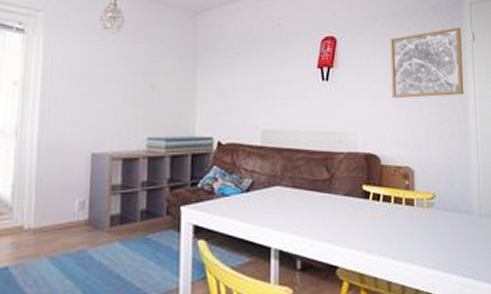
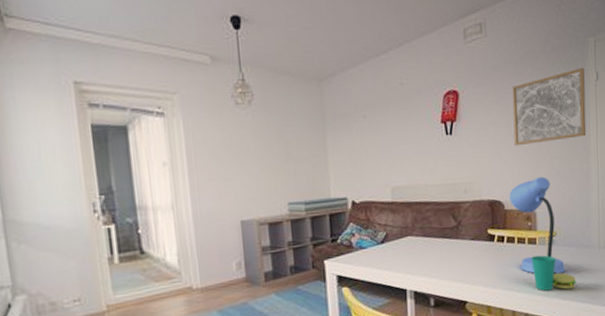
desk lamp: none [386,132,446,243] -> present [509,176,566,275]
cup: none [408,219,457,260] -> present [531,255,576,291]

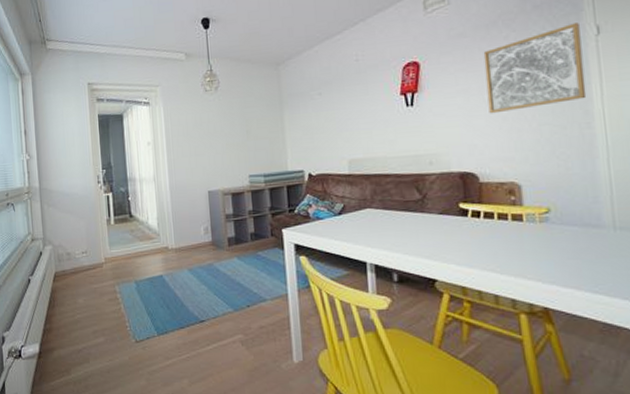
desk lamp: present [509,176,566,275] -> none [484,145,566,258]
cup: present [531,255,576,291] -> none [516,234,582,276]

